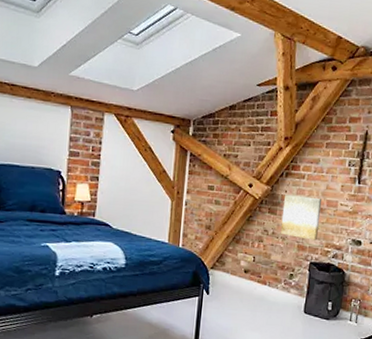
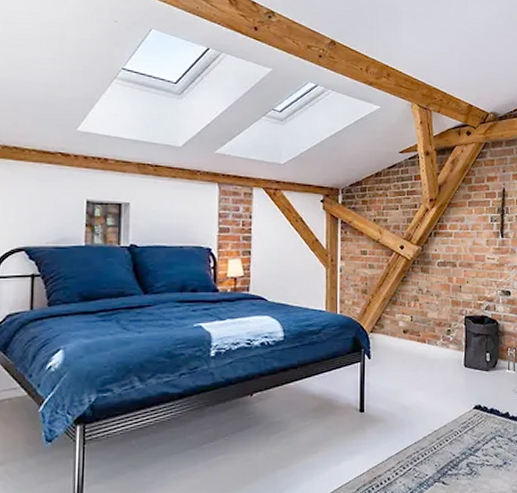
wall art: present [280,195,322,241] -> none [434,253,470,295]

